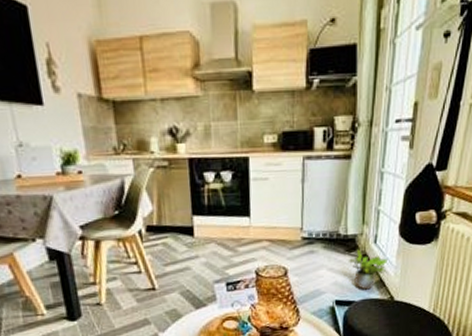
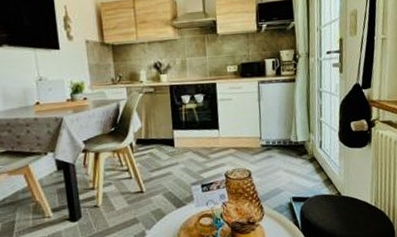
potted plant: present [349,249,387,290] -> none [301,153,333,188]

